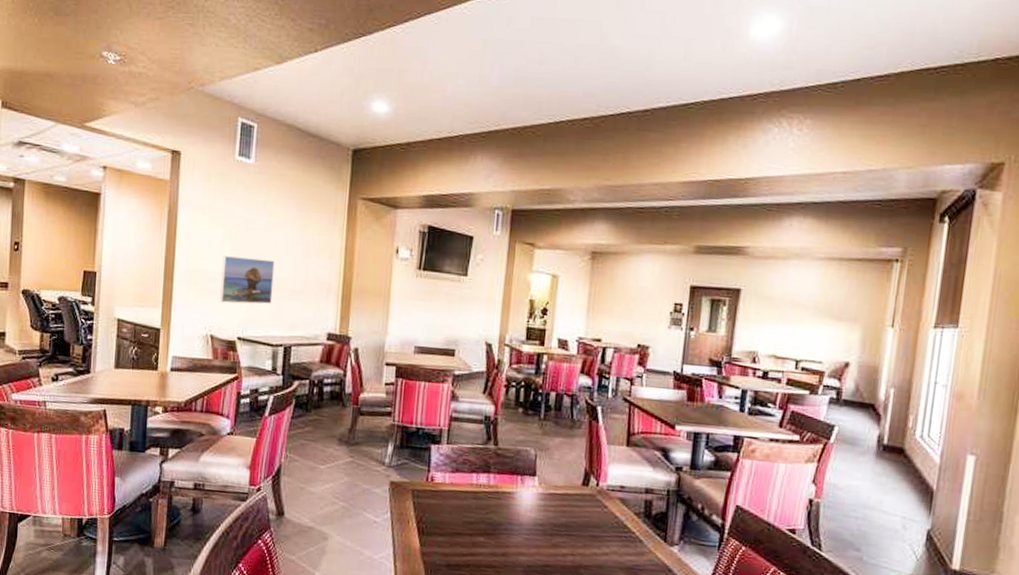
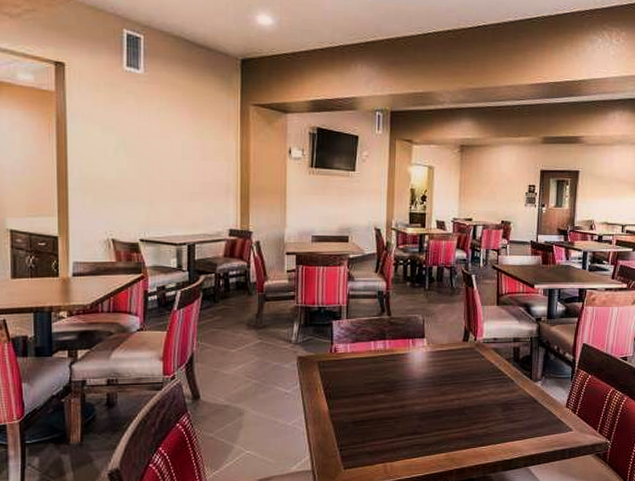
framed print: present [220,256,275,304] -> none [118,163,172,208]

